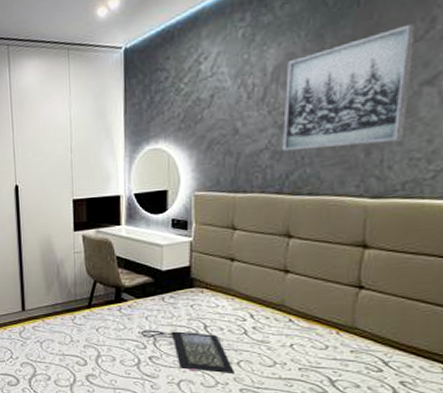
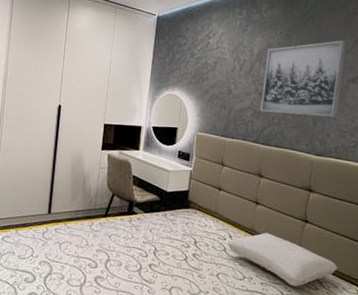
clutch bag: present [141,330,234,375] -> none [145,240,214,285]
pillow: none [247,307,412,370] -> present [226,233,338,287]

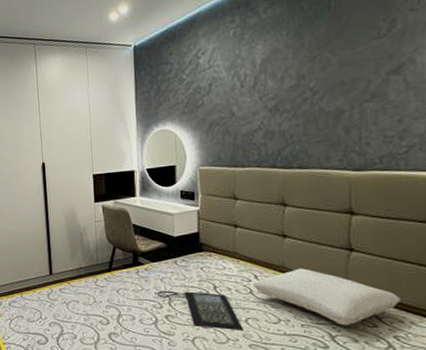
clutch bag: none [145,240,214,285] -> present [157,290,243,331]
wall art: present [260,40,347,118] -> none [272,23,380,131]

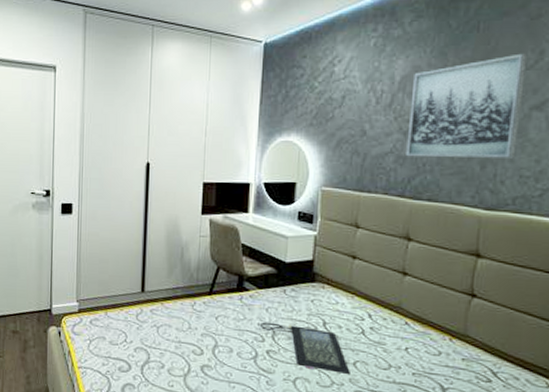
pillow: present [252,268,401,326] -> none [365,310,519,379]
wall art: none [272,23,380,131] -> present [406,53,528,158]

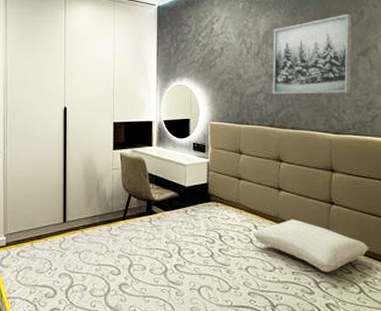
clutch bag: present [261,322,350,375] -> none [168,239,244,280]
pillow: none [365,310,519,379] -> present [252,219,369,273]

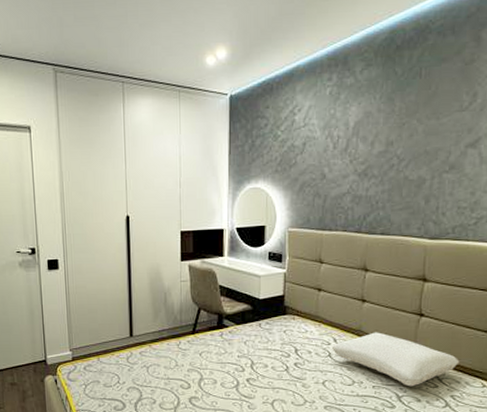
wall art: present [272,14,353,95] -> none [361,96,463,196]

